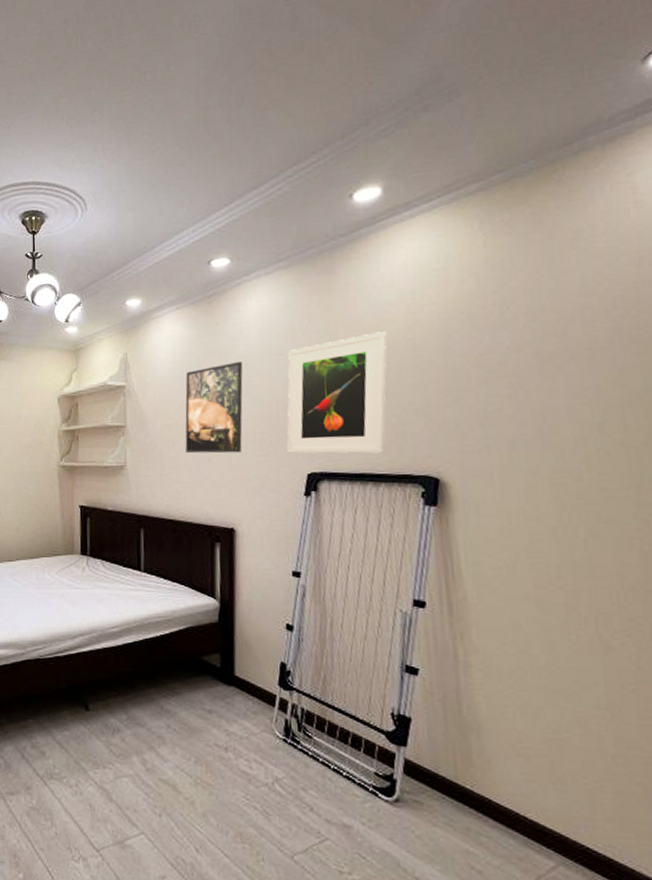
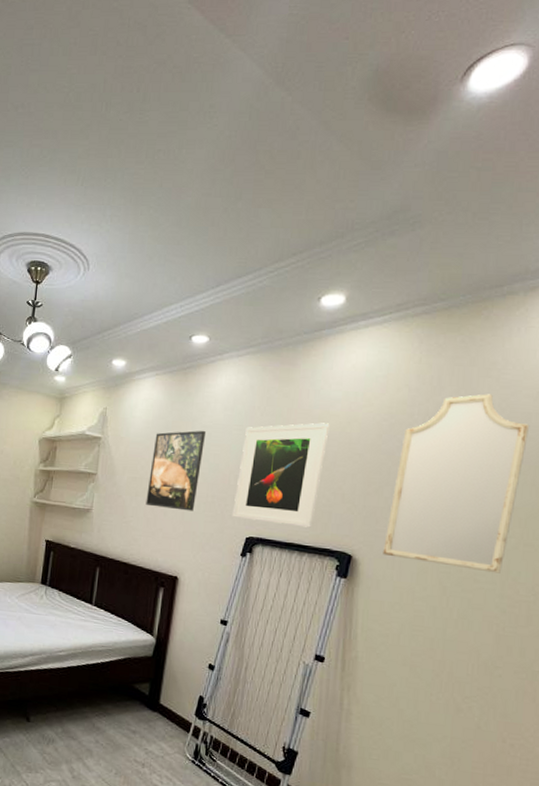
home mirror: none [476,268,638,478] -> present [383,394,530,574]

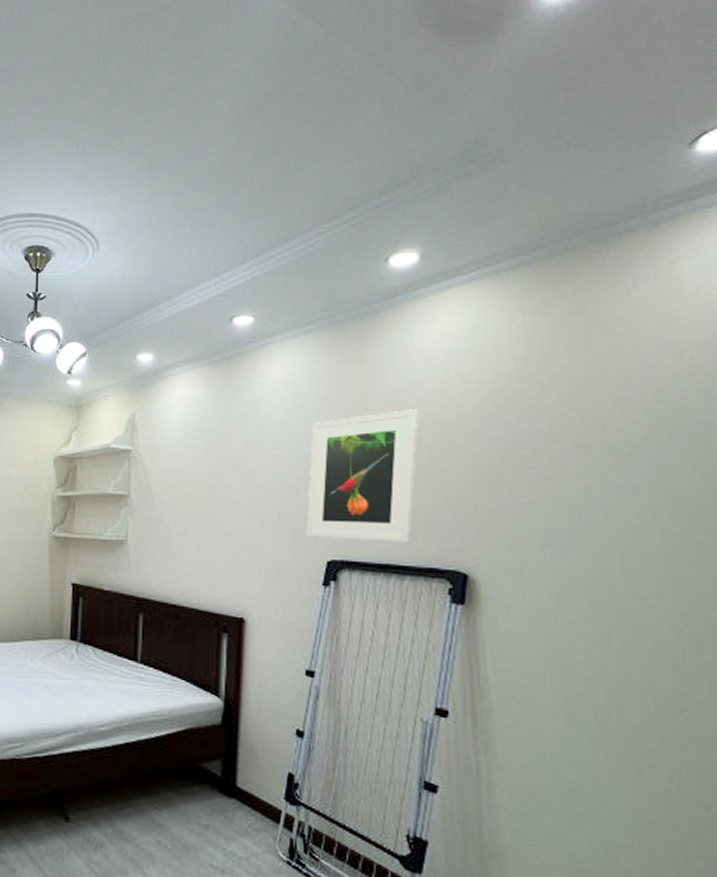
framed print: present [146,430,207,511] -> none [194,431,263,533]
home mirror: present [383,394,530,574] -> none [507,356,679,584]

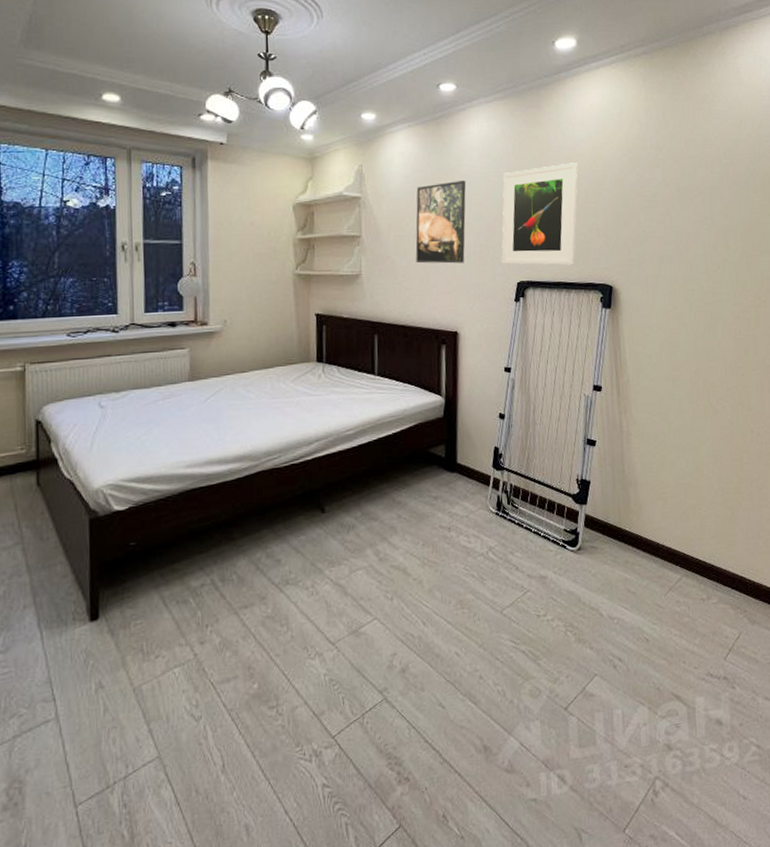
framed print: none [194,431,263,533] -> present [415,180,466,264]

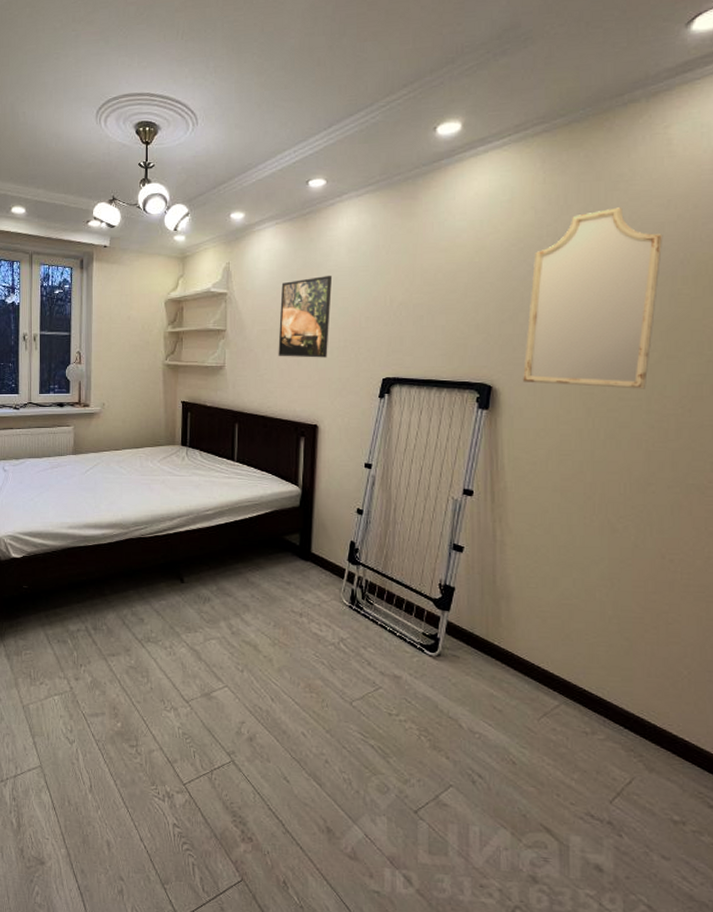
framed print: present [501,162,578,265] -> none [366,254,457,362]
home mirror: none [637,125,738,285] -> present [523,207,663,389]

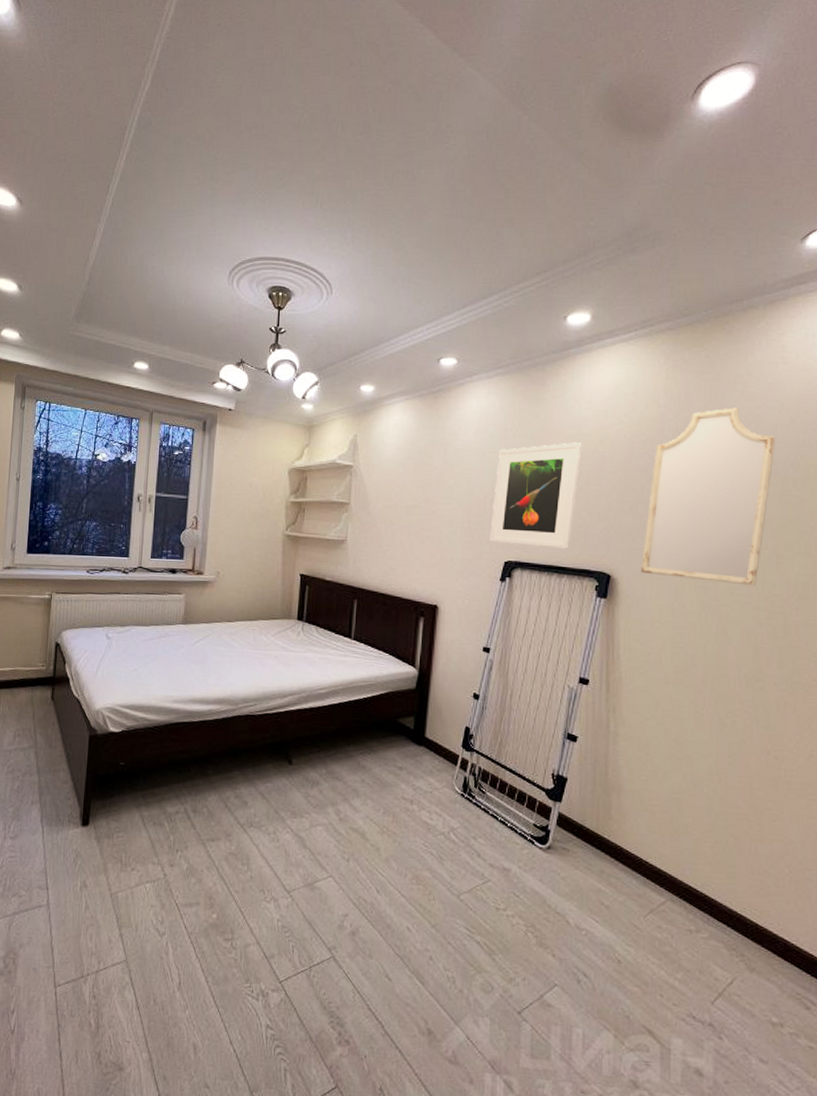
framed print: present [278,275,333,358] -> none [401,454,460,538]
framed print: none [366,254,457,362] -> present [489,442,582,549]

